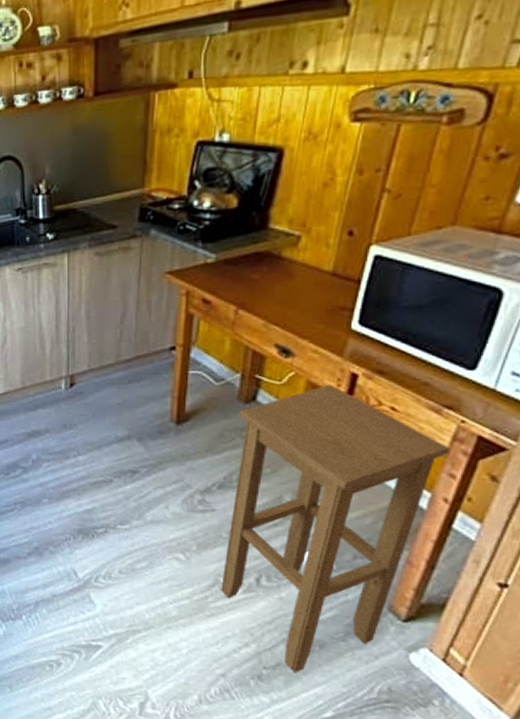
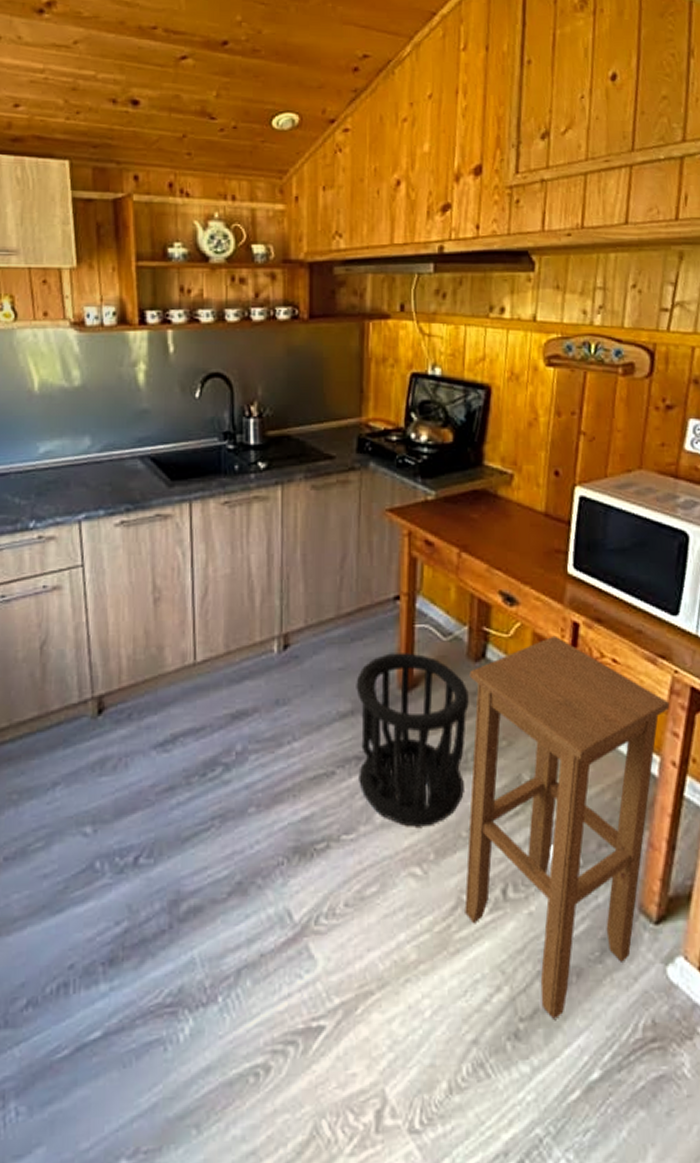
wastebasket: none [132,393,237,527] -> present [356,653,469,827]

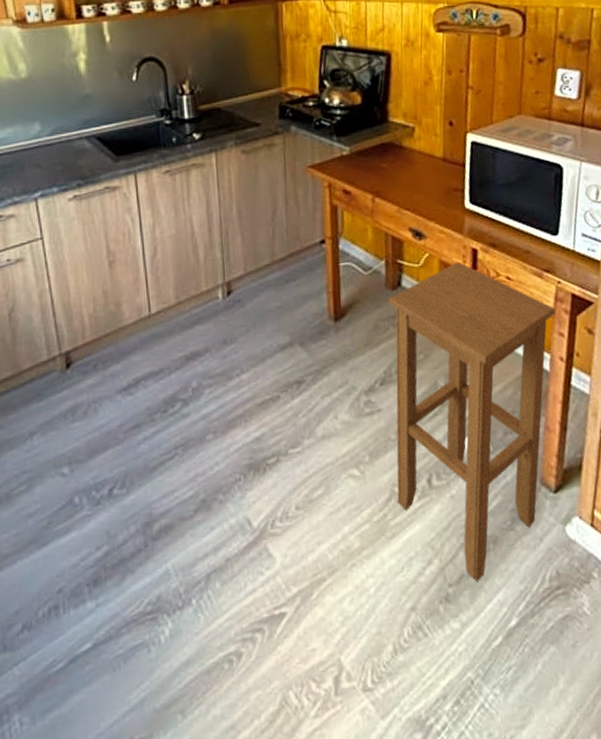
wastebasket: present [356,653,469,827] -> none [292,288,391,436]

